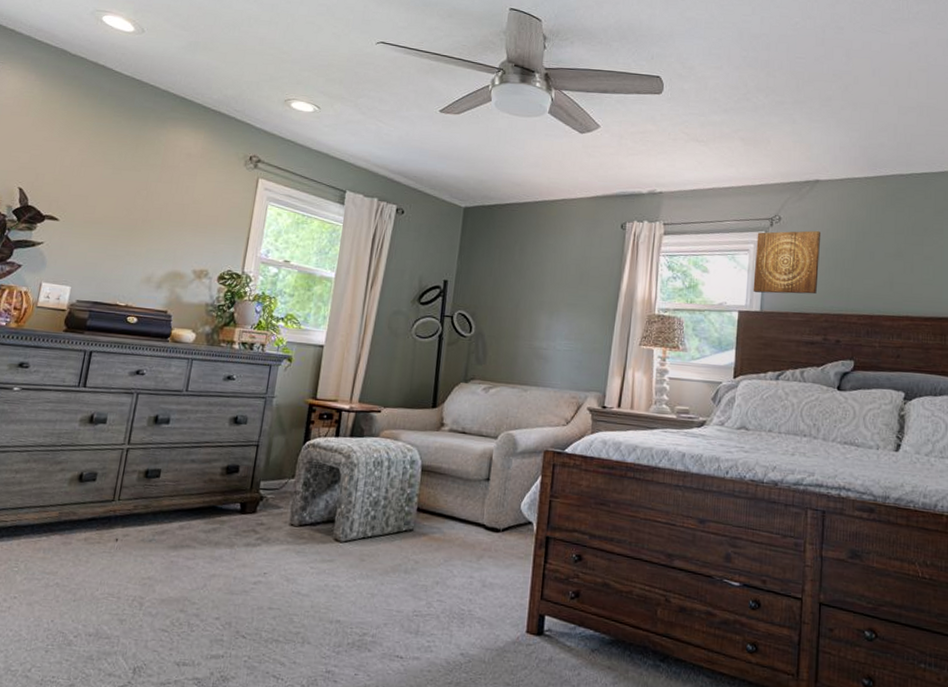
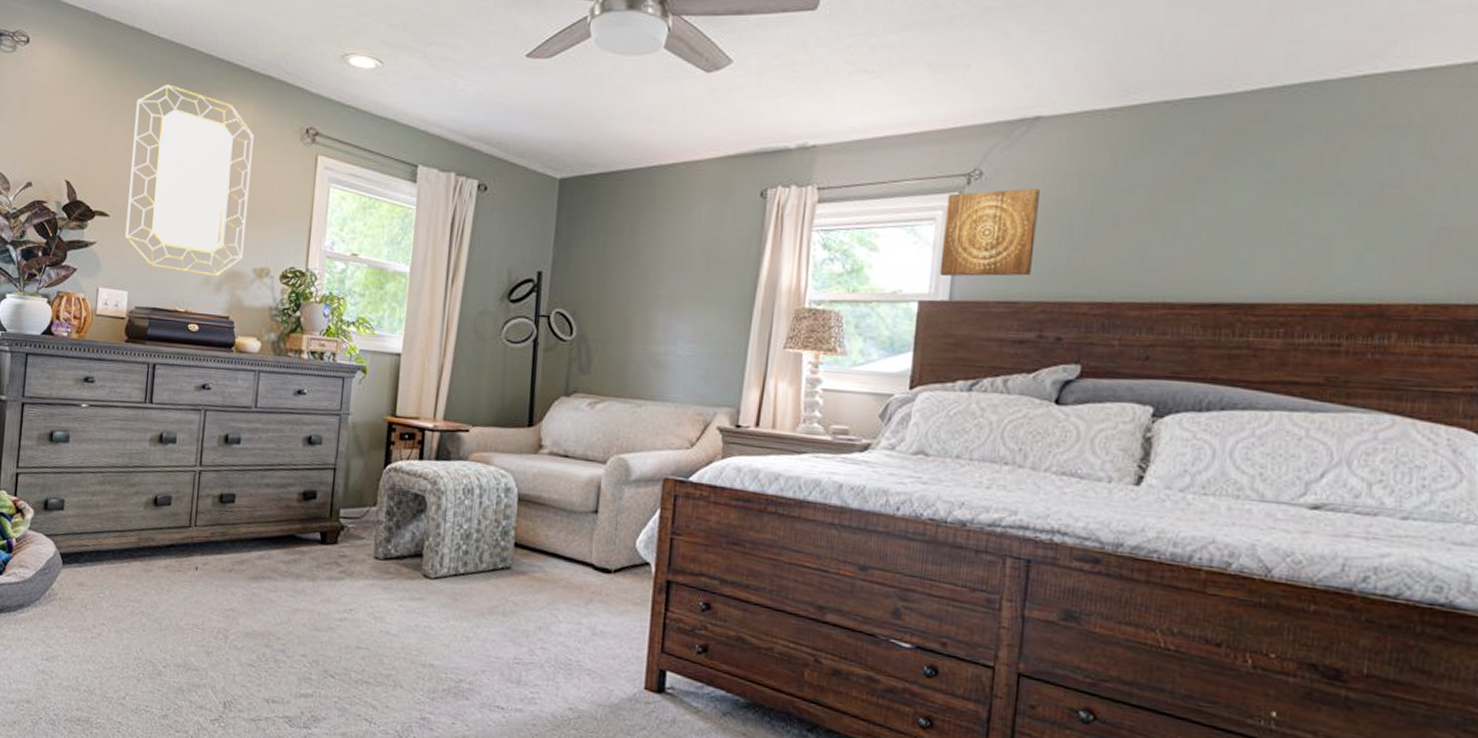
home mirror: none [72,112,202,276] -> present [124,84,254,277]

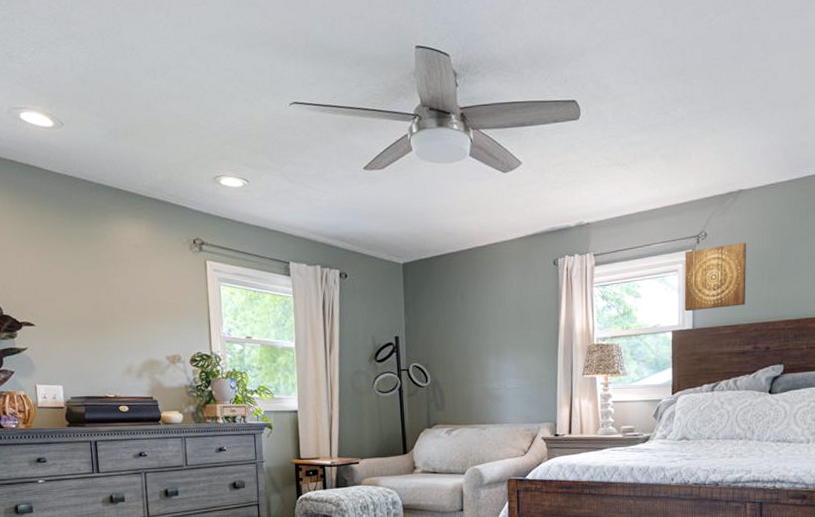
home mirror: present [124,84,254,277] -> none [42,211,156,366]

